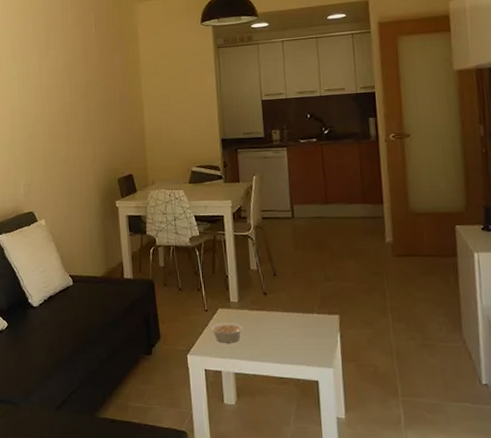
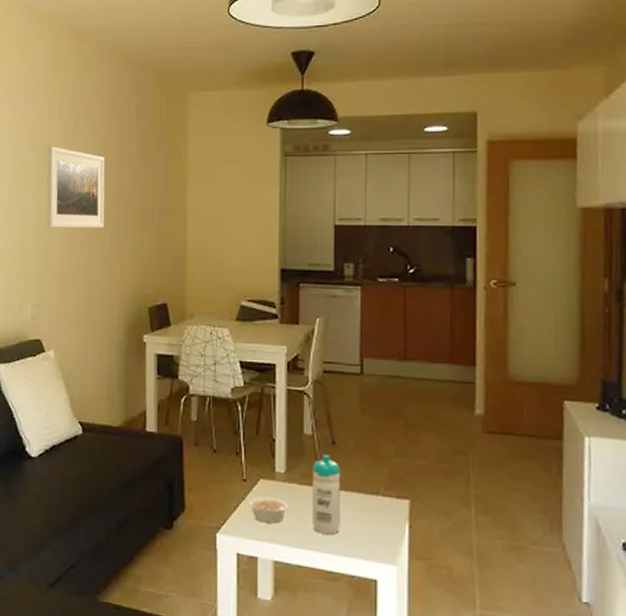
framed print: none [26,55,77,121] -> present [46,146,105,228]
water bottle: none [259,285,285,348] -> present [311,455,341,535]

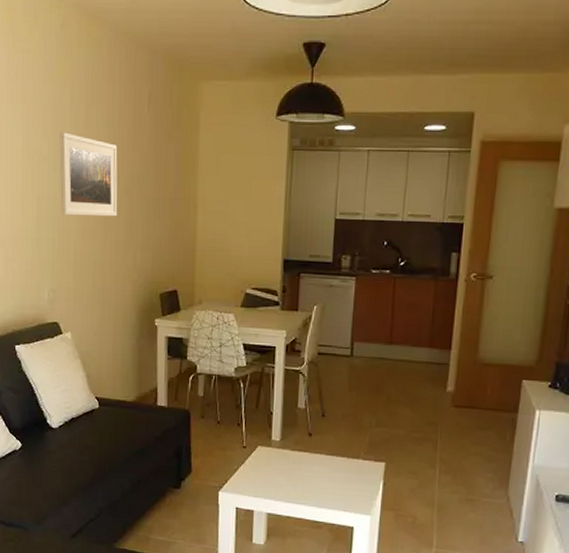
legume: present [248,497,289,524] -> none [247,461,283,483]
water bottle: present [311,455,341,535] -> none [302,425,329,492]

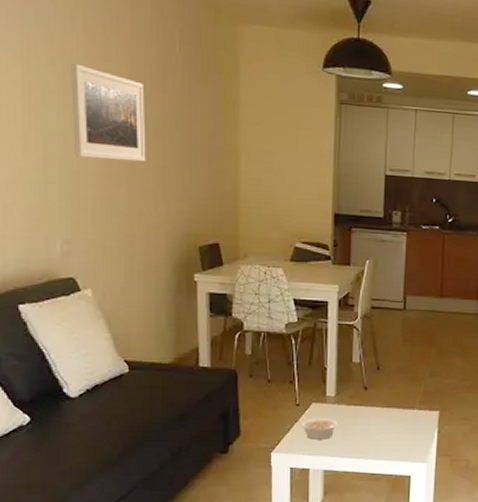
legume: none [247,461,283,483] -> present [301,418,338,440]

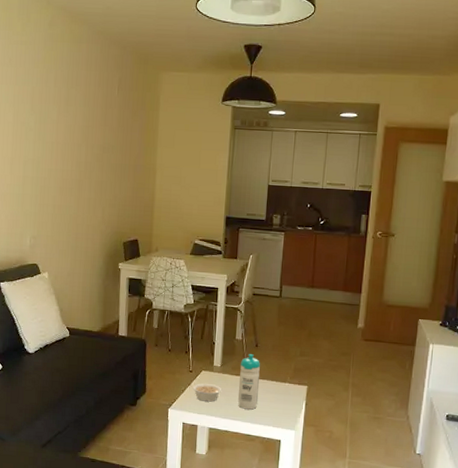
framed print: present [71,63,146,162] -> none [43,108,92,179]
water bottle: none [358,379,384,444] -> present [238,354,261,410]

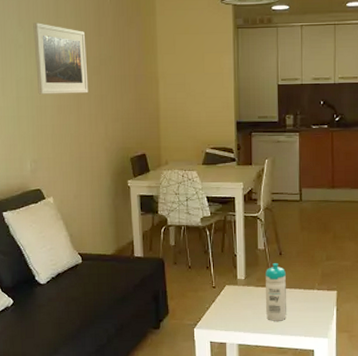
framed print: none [43,108,92,179] -> present [33,23,89,95]
legume: present [192,383,222,402] -> none [217,299,249,317]

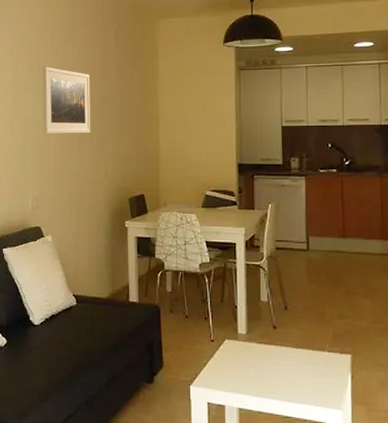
water bottle: present [264,263,287,321] -> none [268,318,294,385]

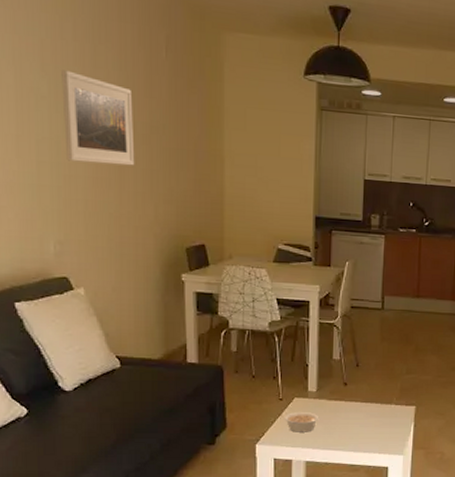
legume: none [216,355,250,377] -> present [284,412,320,432]

